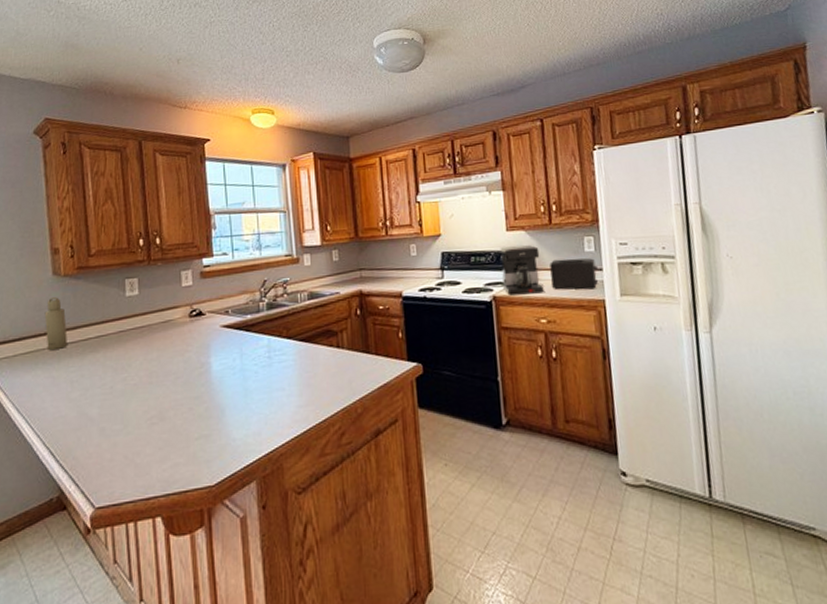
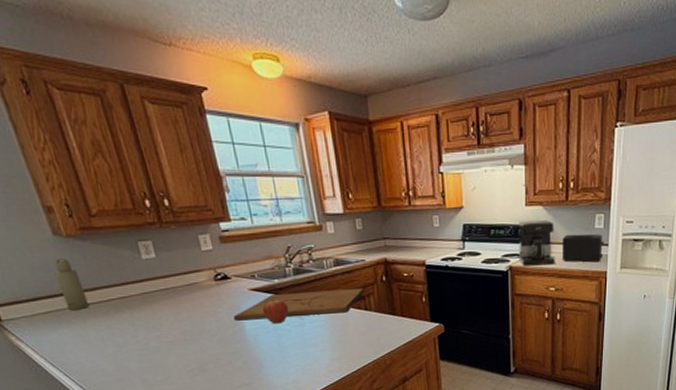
cutting board: none [201,322,338,361] -> present [233,287,365,321]
fruit: none [232,336,257,364] -> present [263,299,289,324]

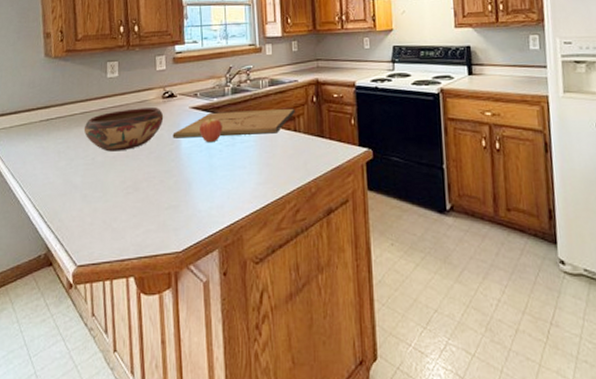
bottle: present [54,258,89,311] -> none [37,76,56,124]
decorative bowl: none [126,289,221,337] -> present [83,106,164,152]
coffee maker: present [518,219,555,266] -> none [448,40,489,89]
toaster: present [562,234,605,263] -> none [495,55,543,86]

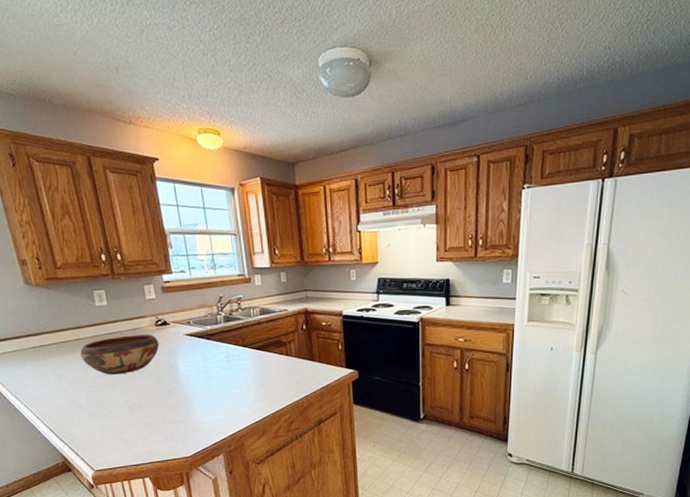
cutting board: present [172,108,295,138] -> none [170,335,286,363]
fruit: present [200,118,222,143] -> none [196,344,218,366]

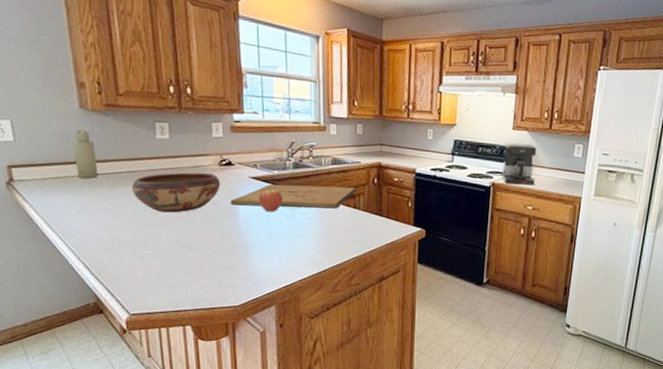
bottle: none [23,304,49,350] -> present [73,129,98,179]
cutting board: none [170,335,286,363] -> present [230,184,356,209]
fruit: none [196,344,218,366] -> present [259,189,282,212]
coffee maker: none [429,274,464,318] -> present [502,142,537,185]

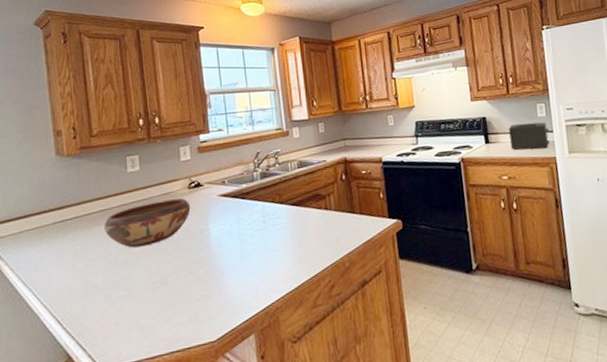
bottle: present [73,129,98,179] -> none [48,176,72,226]
cutting board: present [230,184,356,209] -> none [201,187,325,228]
fruit: present [259,189,282,212] -> none [229,203,253,229]
coffee maker: present [502,142,537,185] -> none [466,112,505,157]
toaster: none [542,159,582,188] -> present [508,122,550,150]

